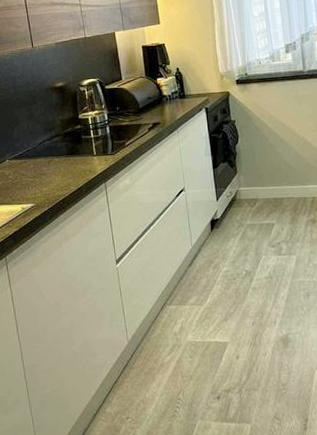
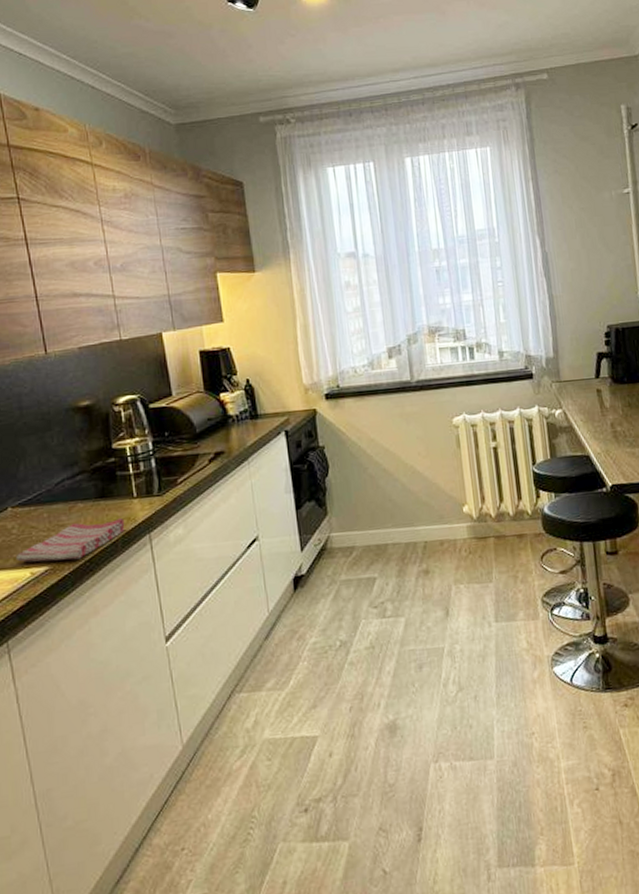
dish towel: none [12,170,88,200] -> present [16,518,125,563]

